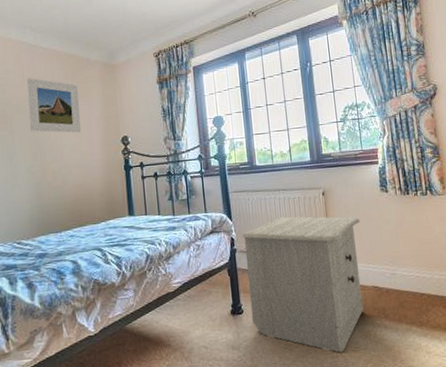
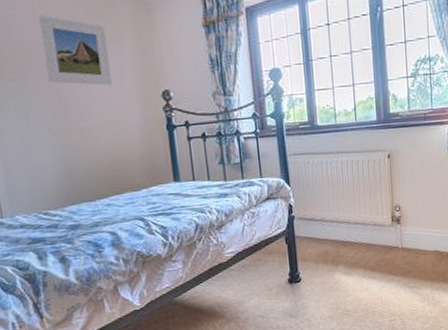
nightstand: present [242,216,364,353] -> none [301,180,425,316]

